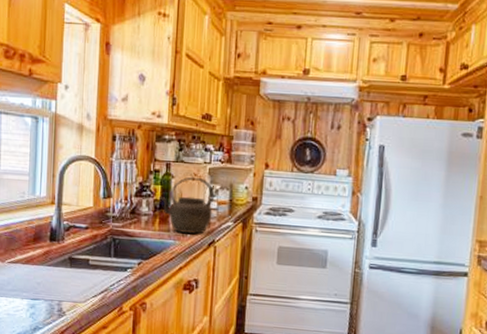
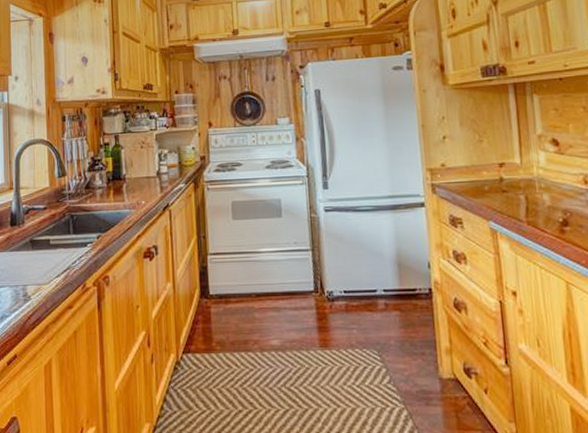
kettle: present [158,176,215,234] -> none [111,145,164,202]

